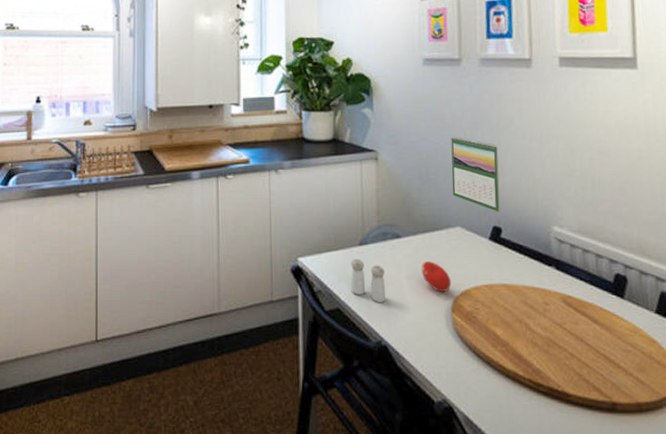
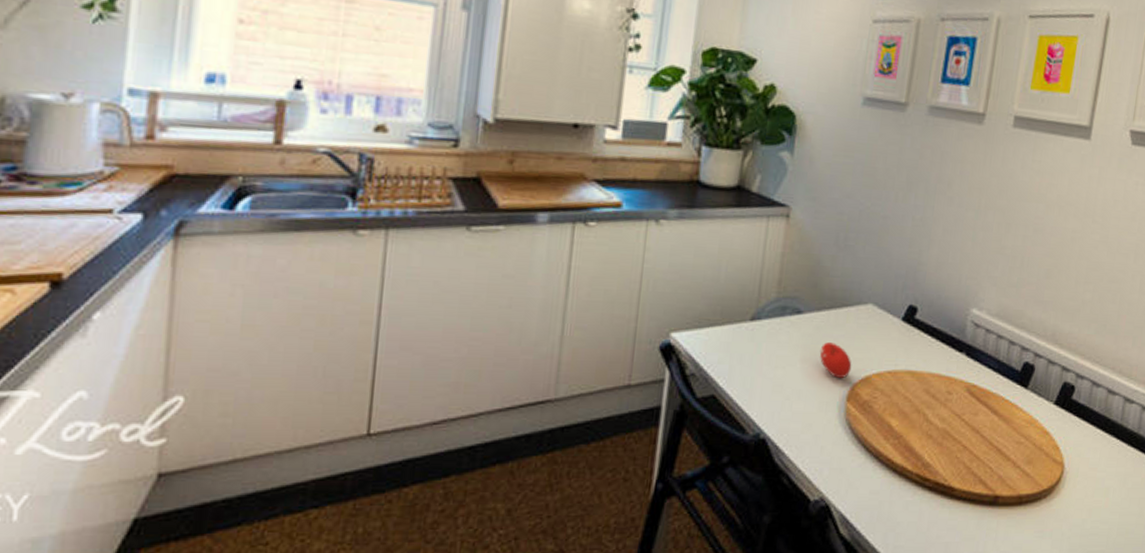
salt and pepper shaker: present [351,259,385,302] -> none [732,336,776,389]
calendar: present [451,136,500,212] -> none [870,196,931,289]

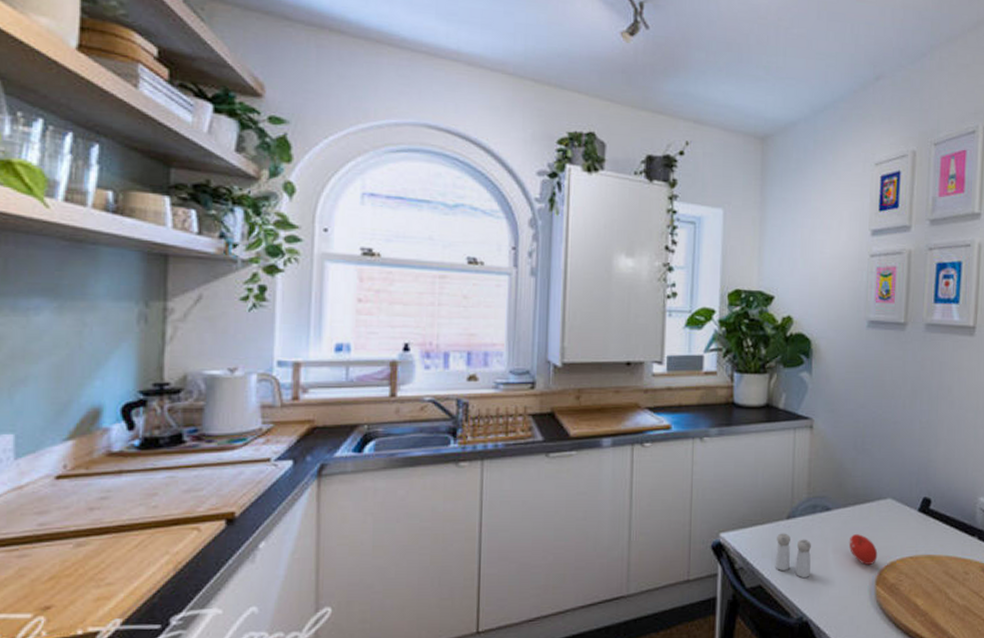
salt and pepper shaker: none [732,336,776,389] -> present [775,533,811,578]

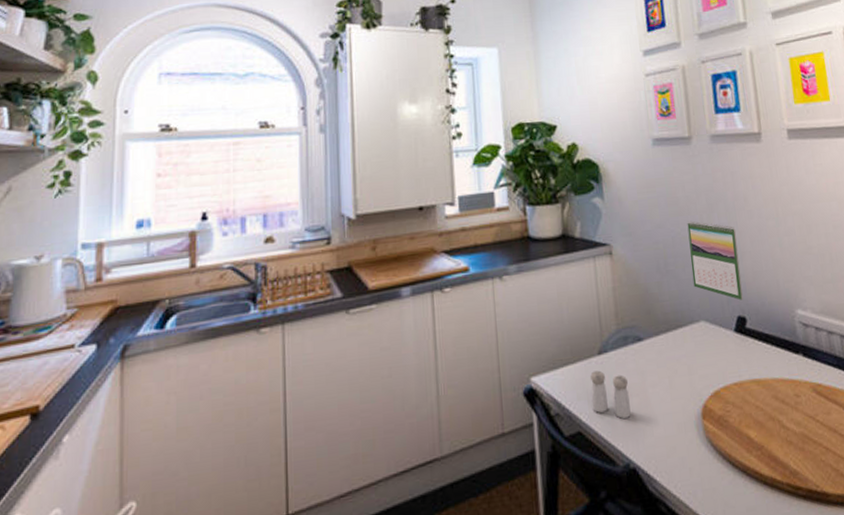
fruit: present [848,534,878,565] -> none [666,363,700,397]
calendar: none [886,404,935,483] -> present [687,220,743,300]

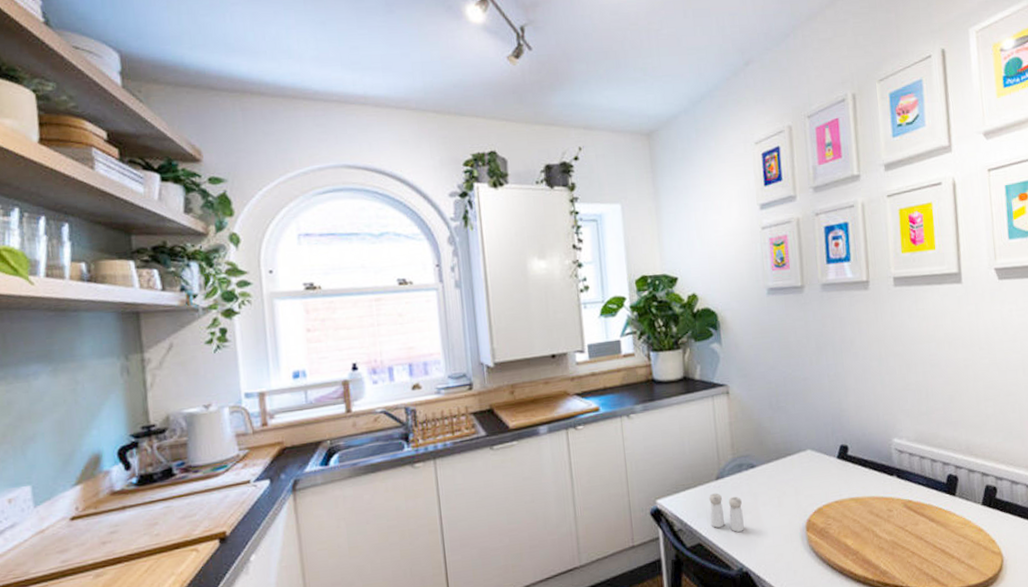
calendar: present [687,220,743,300] -> none [797,362,846,432]

